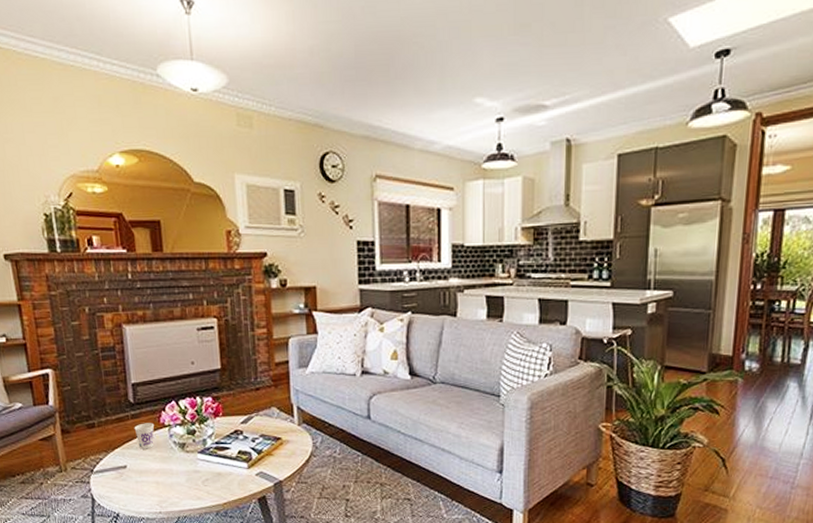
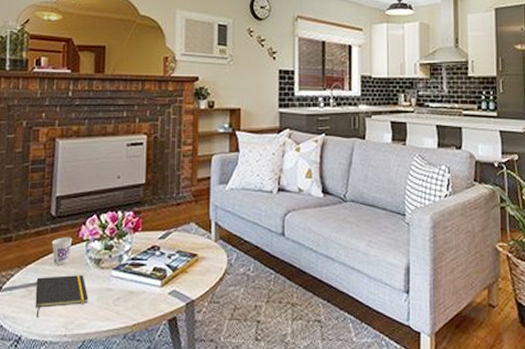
notepad: none [124,458,178,497] -> present [35,275,89,317]

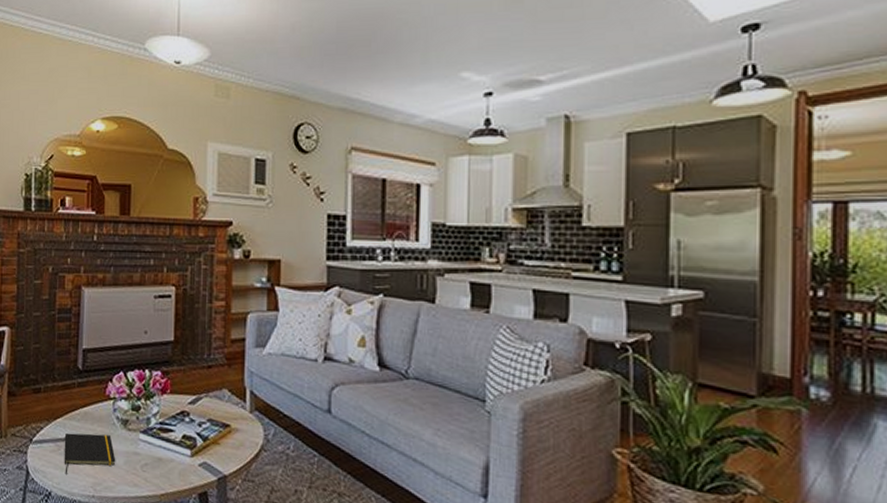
cup: present [51,237,73,265] -> none [79,393,100,423]

